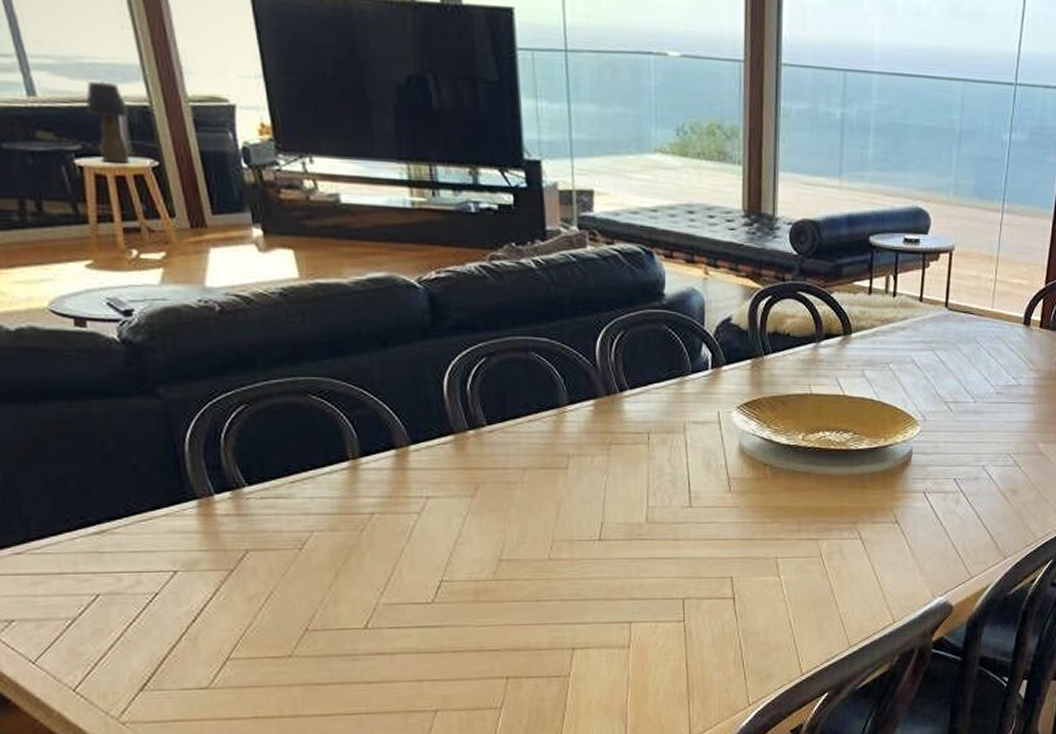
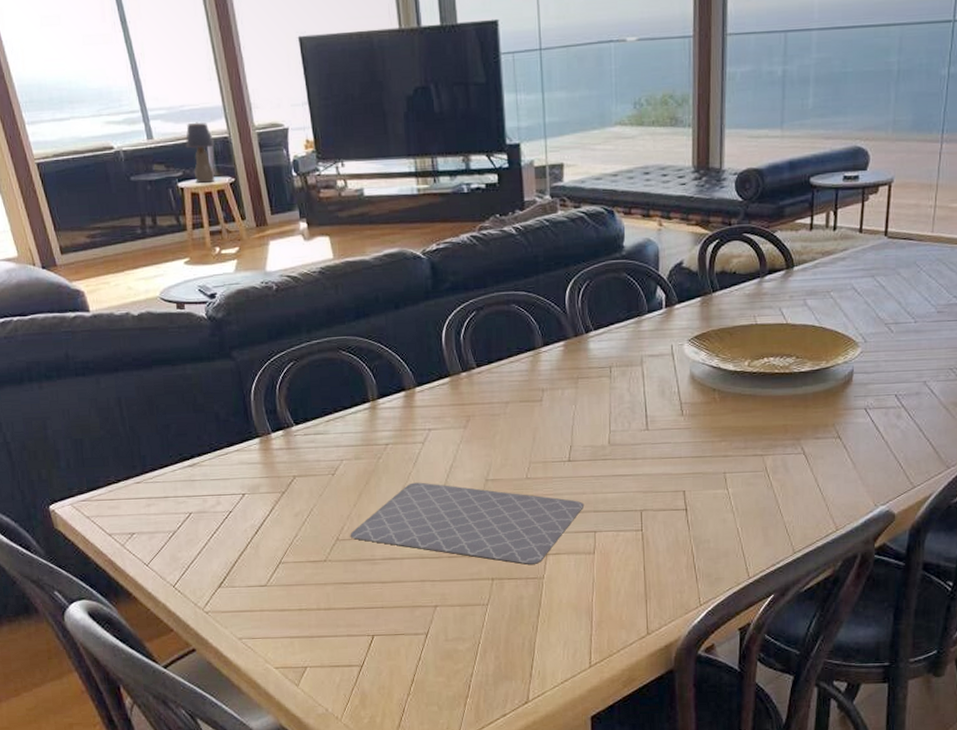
placemat: none [325,561,617,660] -> present [351,482,583,565]

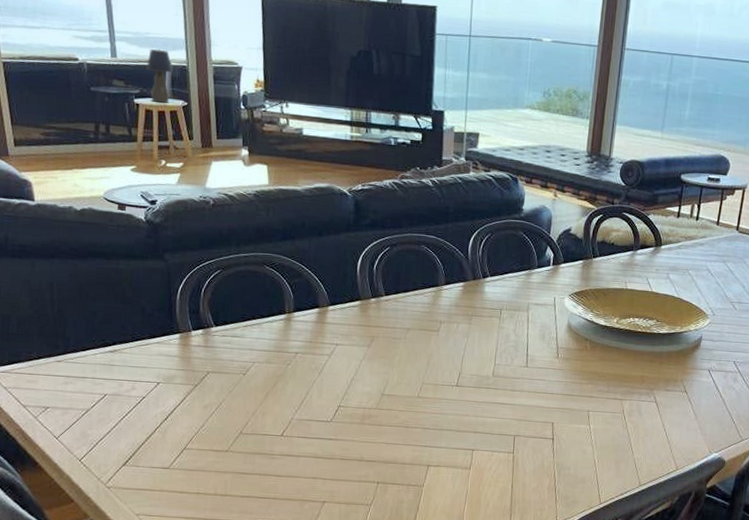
placemat: present [351,482,583,565] -> none [254,389,465,473]

